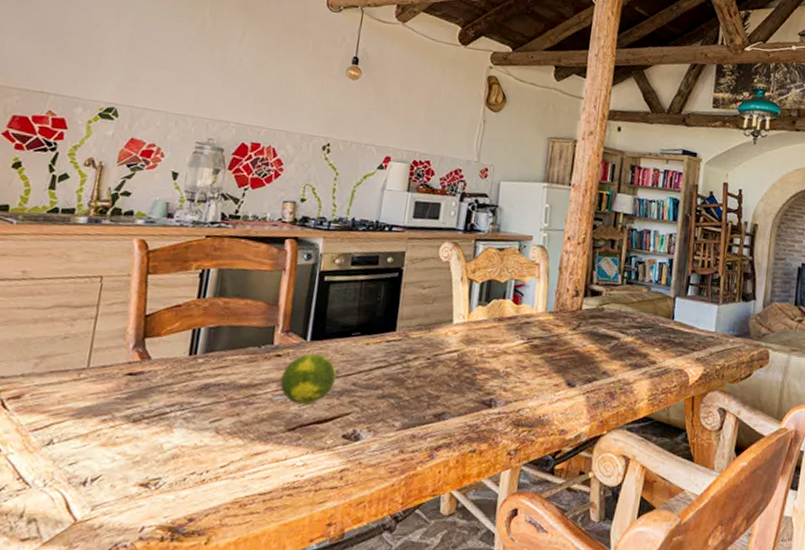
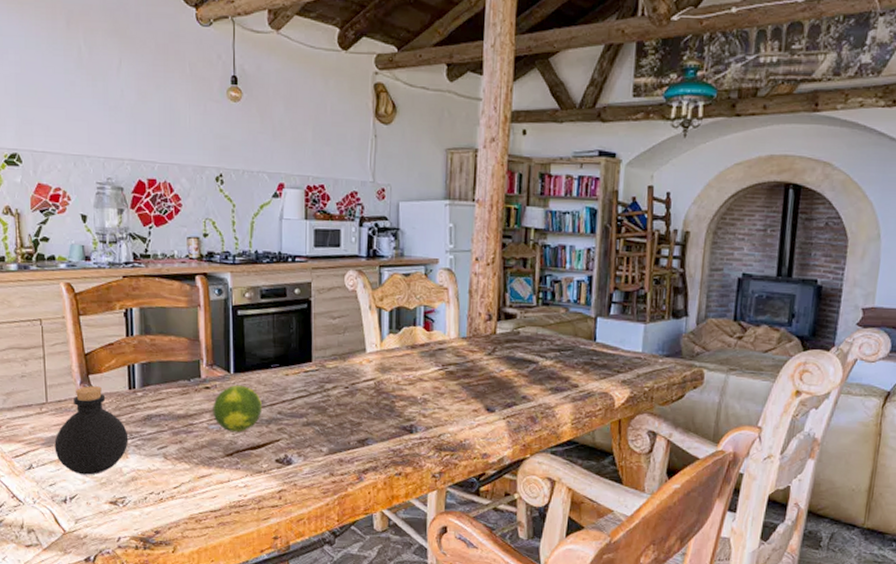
bottle: none [85,350,179,452] -> present [54,386,129,475]

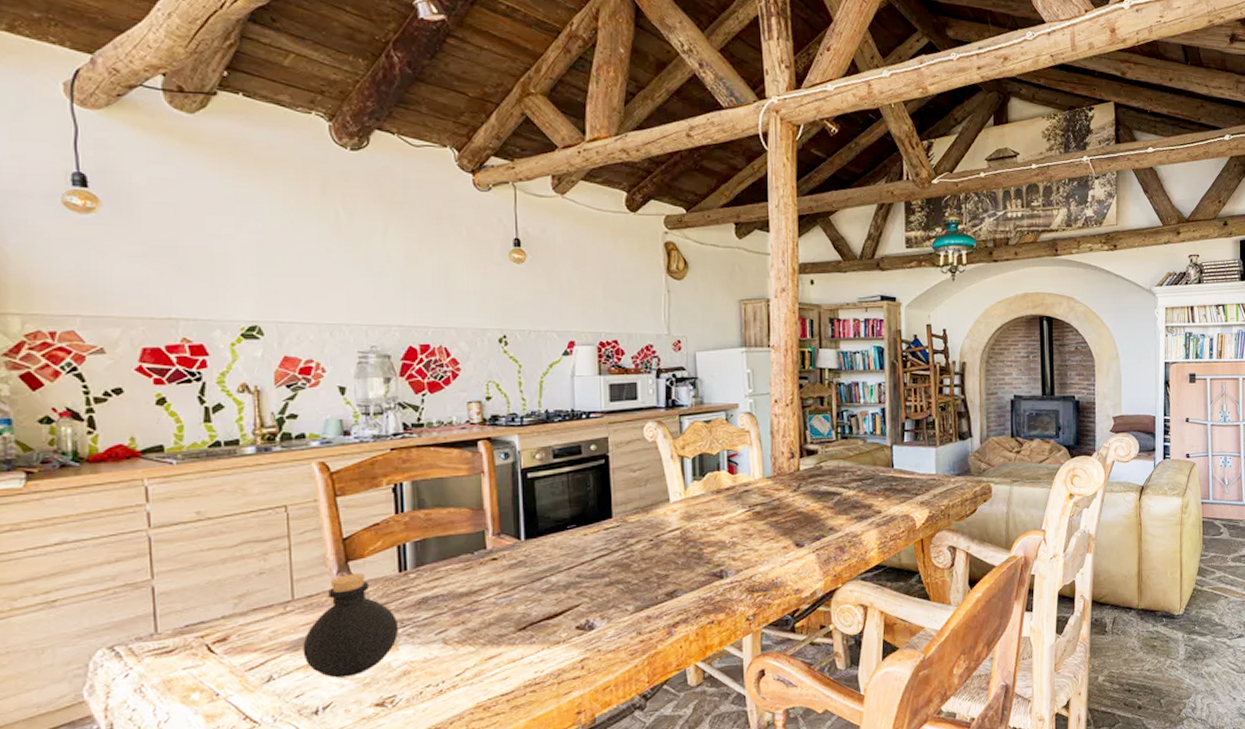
fruit: present [213,384,262,433] -> none [501,551,558,604]

